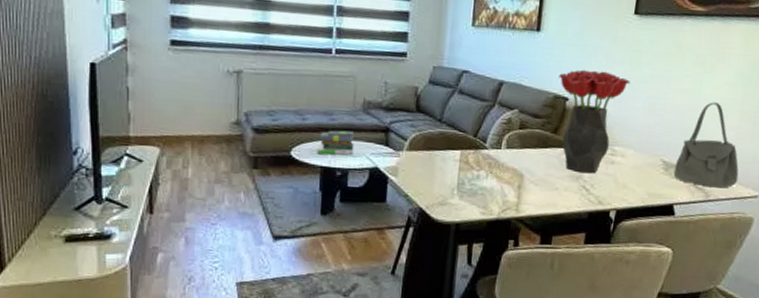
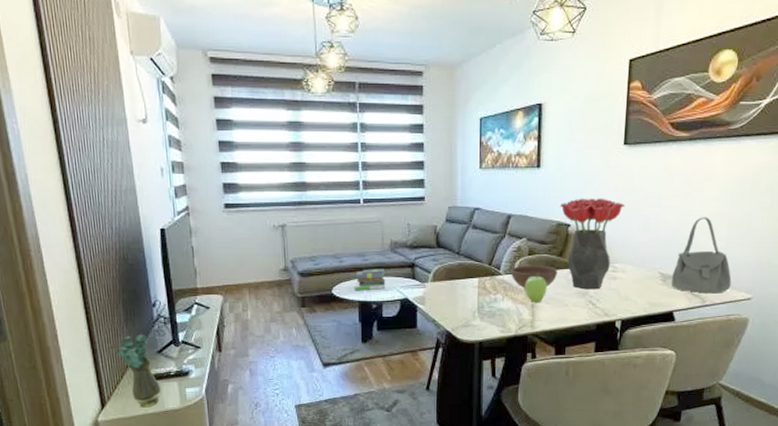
vase: none [23,183,75,274] -> present [116,331,161,408]
bowl: none [497,140,550,168] -> present [510,266,557,290]
fruit: none [512,150,539,183] -> present [525,273,548,302]

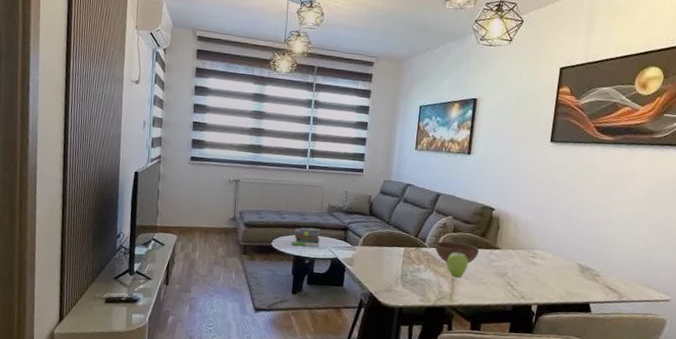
vase: present [116,331,161,408] -> none [80,258,111,327]
bouquet: present [560,198,625,290] -> none [486,185,548,273]
handbag: present [671,217,732,294] -> none [589,216,650,291]

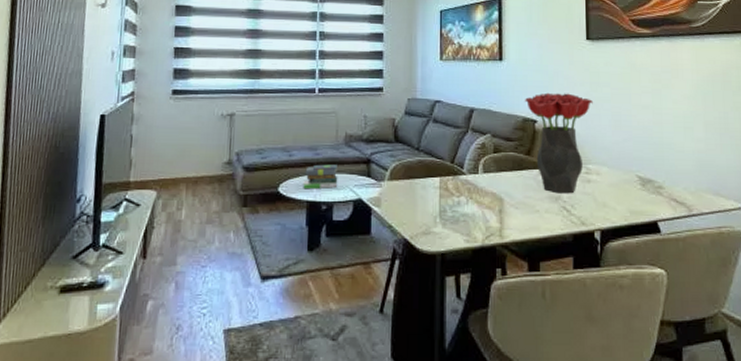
bowl: present [435,241,479,264] -> none [475,164,526,193]
fruit: present [446,250,469,277] -> none [491,173,516,207]
bouquet: none [486,185,548,273] -> present [525,92,593,194]

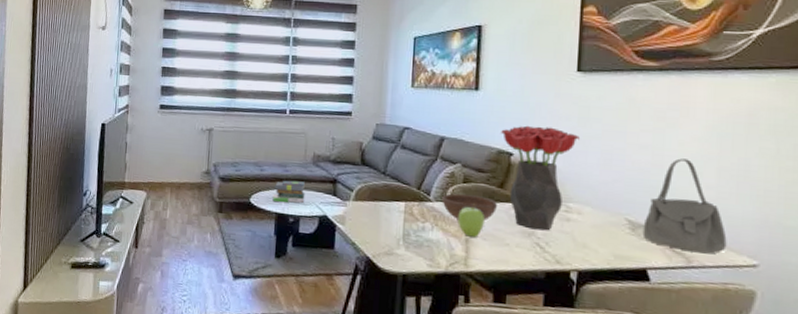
bowl: none [475,164,526,193] -> present [442,193,497,222]
fruit: none [491,173,516,207] -> present [458,204,486,237]
handbag: none [651,116,718,202] -> present [642,158,727,254]

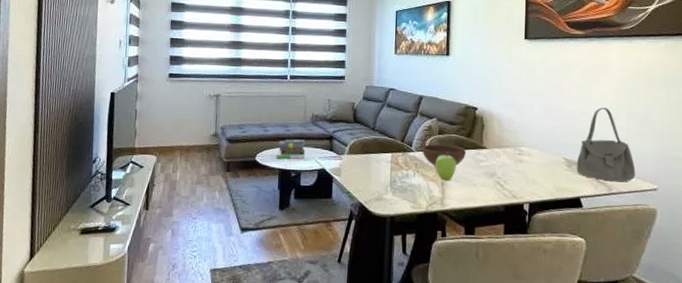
bouquet: present [501,125,580,231] -> none [468,84,528,171]

